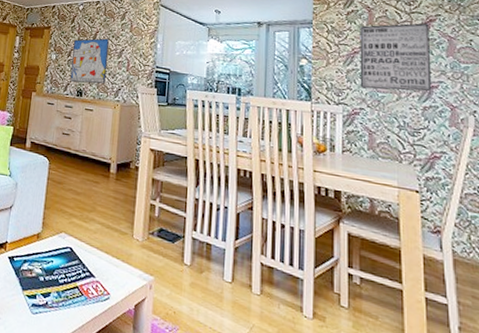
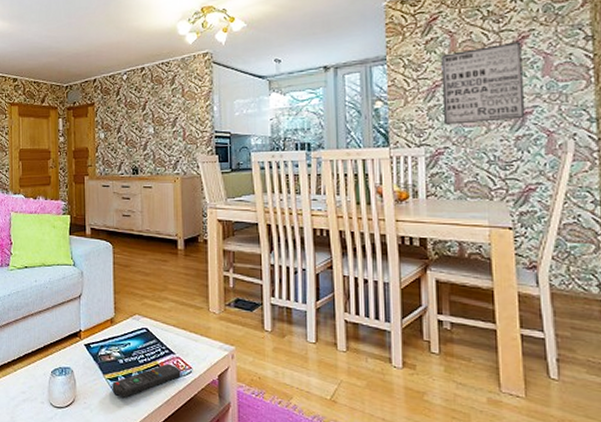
remote control: none [29,286,99,318] -> present [112,363,181,398]
wall art: present [70,38,109,84] -> none [122,108,162,161]

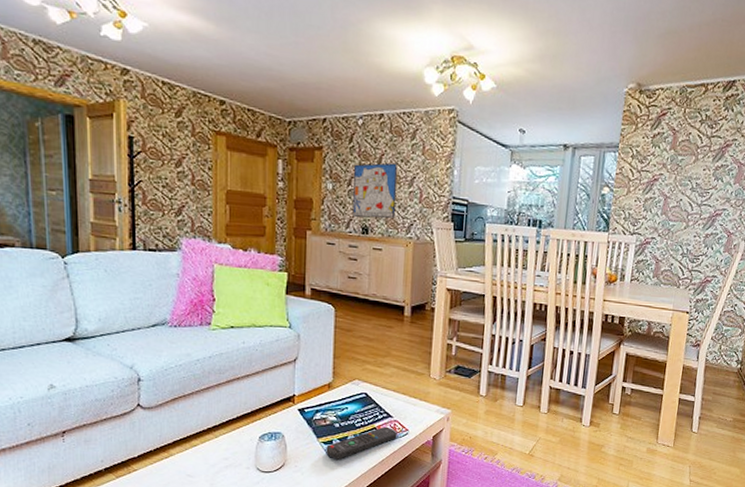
wall art: none [122,108,162,161] -> present [352,162,398,219]
wall art: present [441,41,526,125] -> none [655,148,725,220]

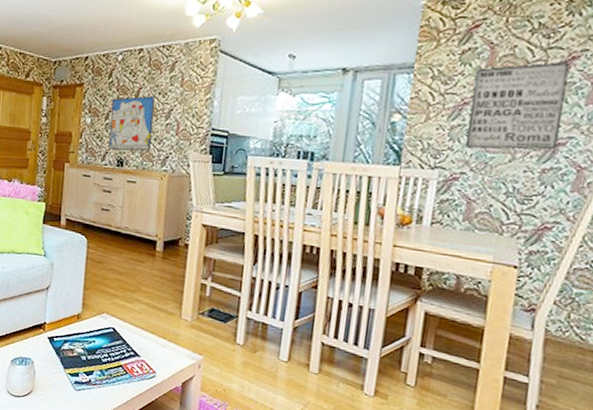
remote control: present [326,426,398,460] -> none [72,365,144,394]
wall art: none [655,148,725,220] -> present [466,62,570,151]

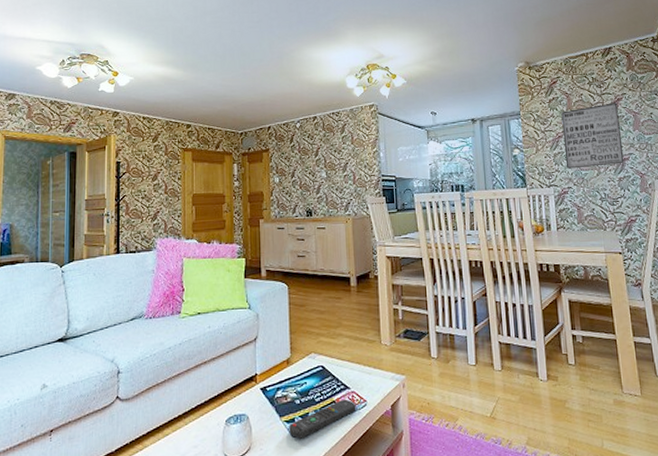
remote control: none [72,365,144,394] -> present [289,399,356,439]
wall art: present [108,96,155,152] -> none [296,154,334,204]

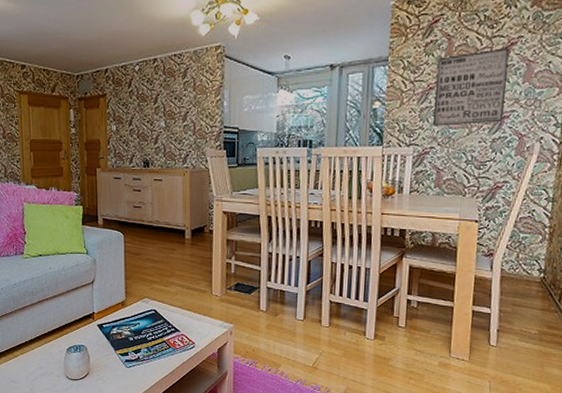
remote control: present [289,399,356,439] -> none [123,340,185,370]

